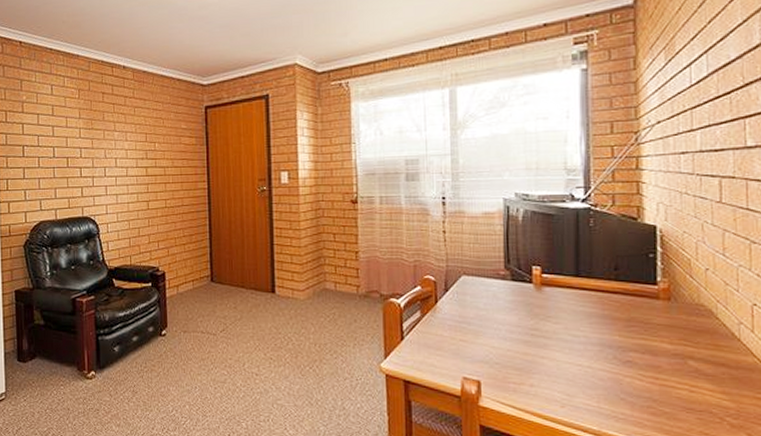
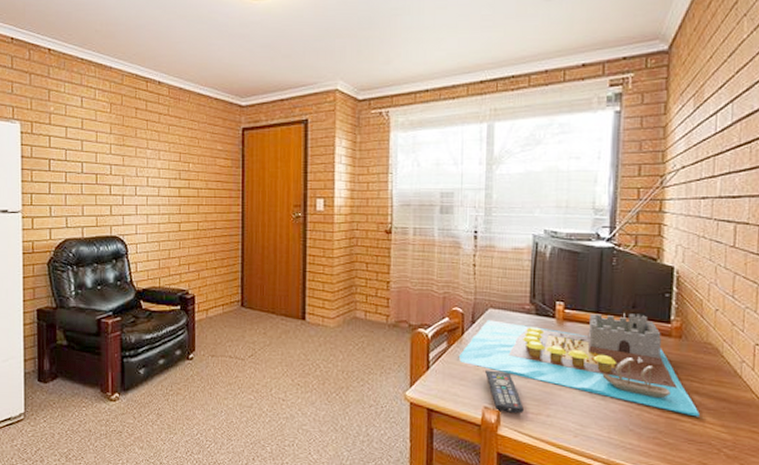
board game: none [433,276,697,384] -> present [458,313,700,417]
remote control: none [462,339,505,383] -> present [485,370,524,413]

